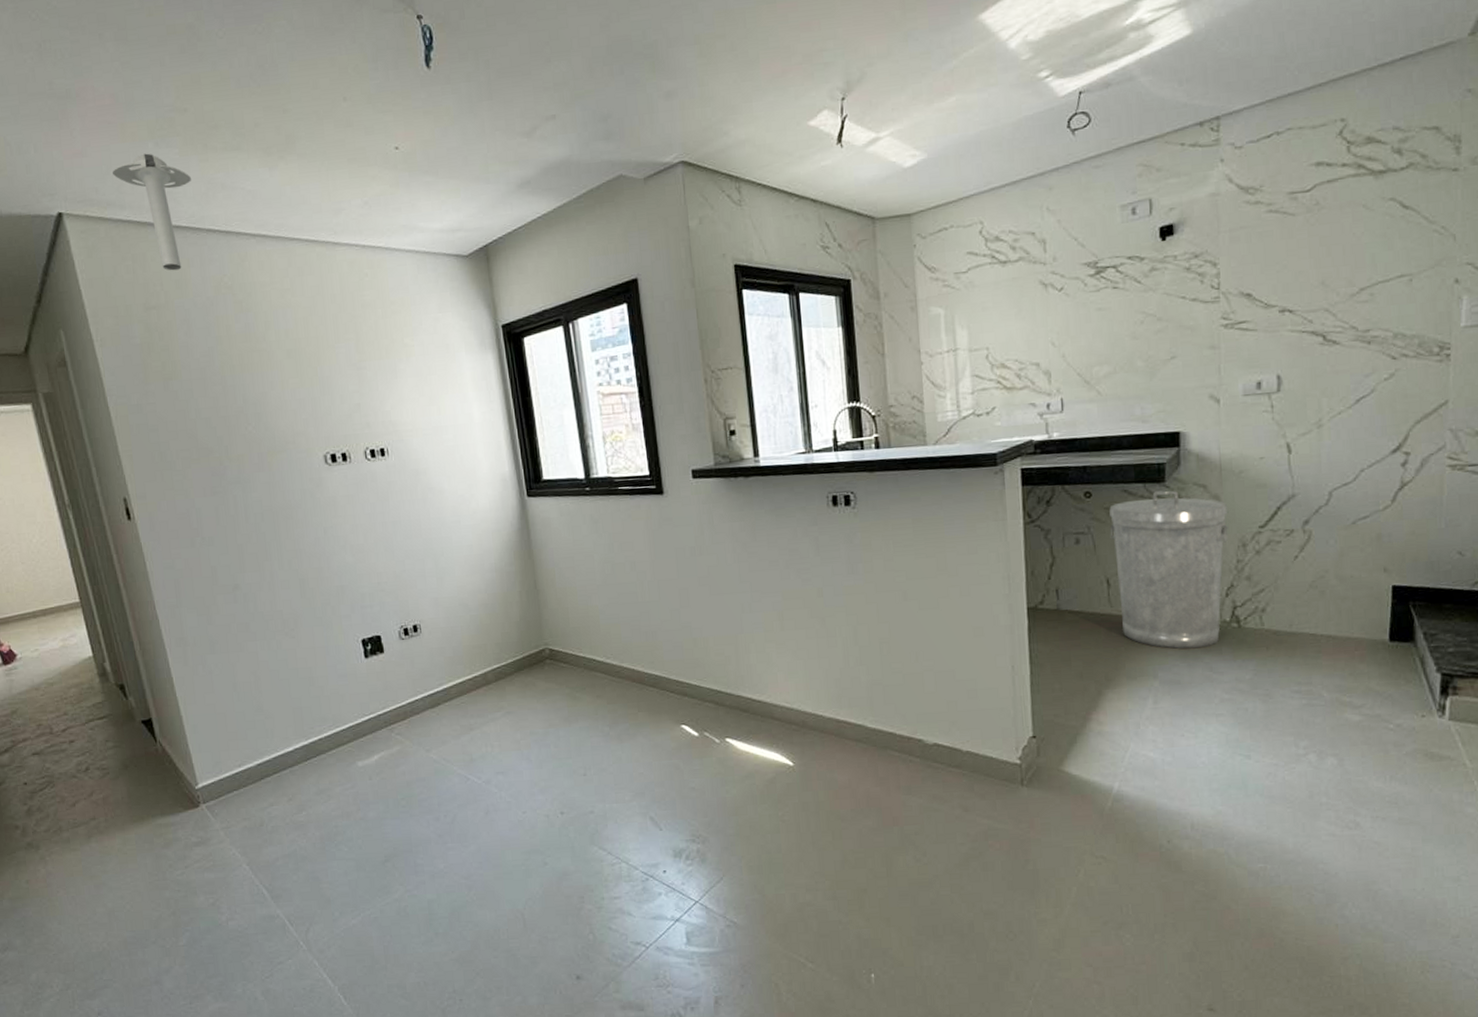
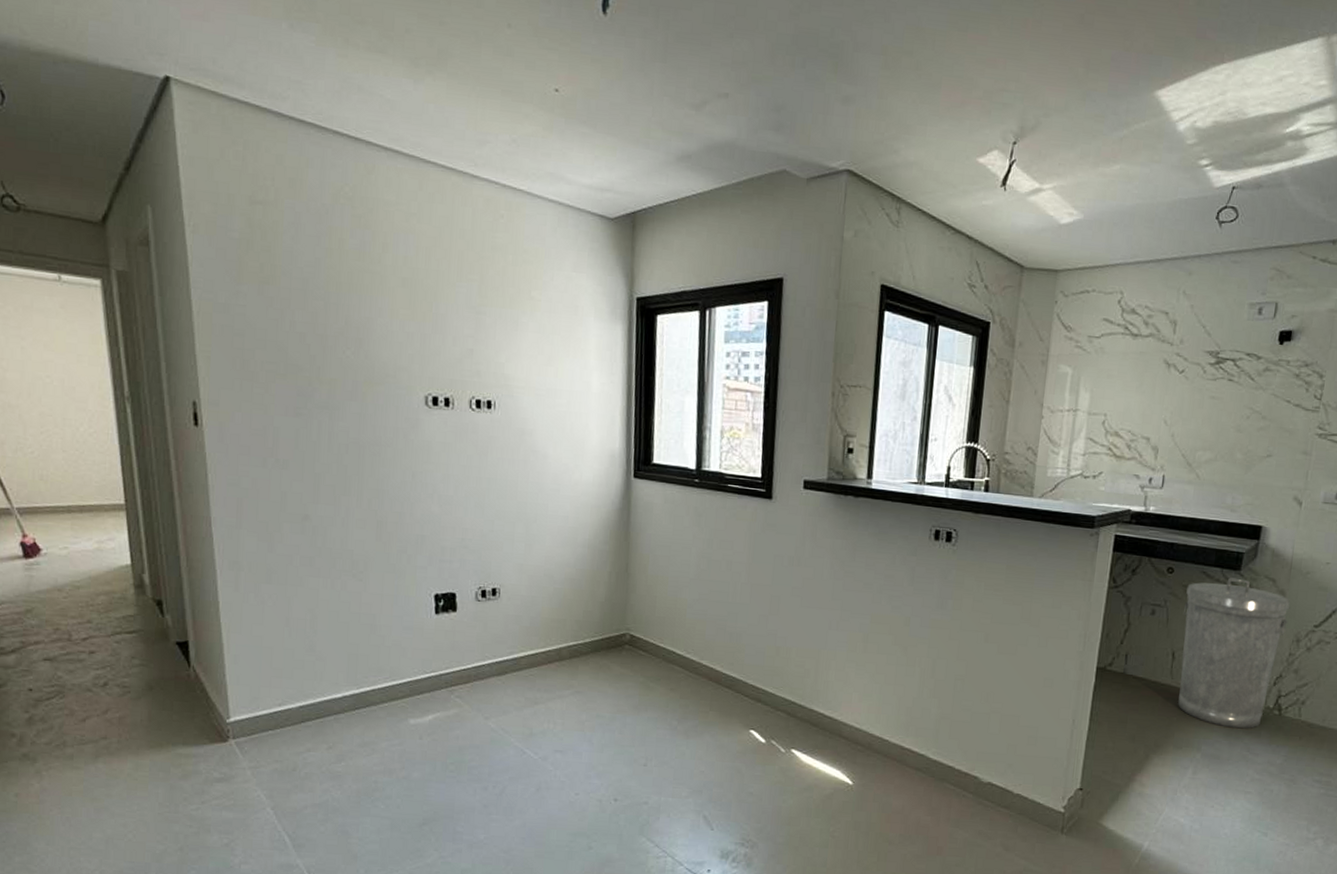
ceiling light: present [112,153,191,271] -> none [235,33,325,168]

